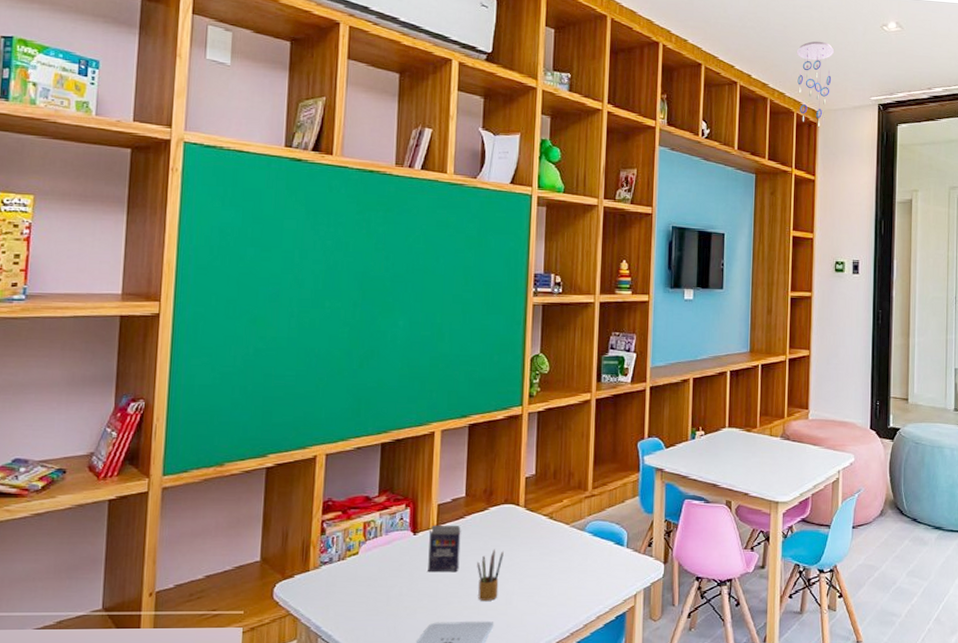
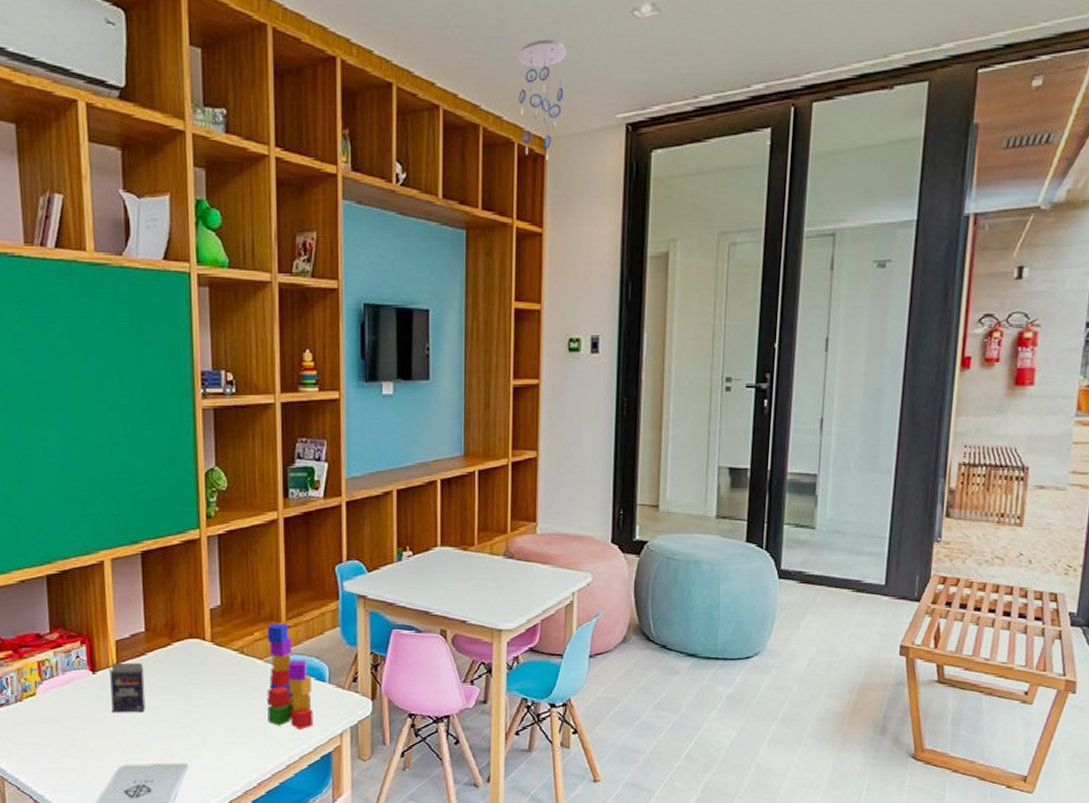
pencil box: present [477,549,504,601] -> none [164,687,193,742]
toy blocks: none [570,492,611,590] -> present [267,623,313,729]

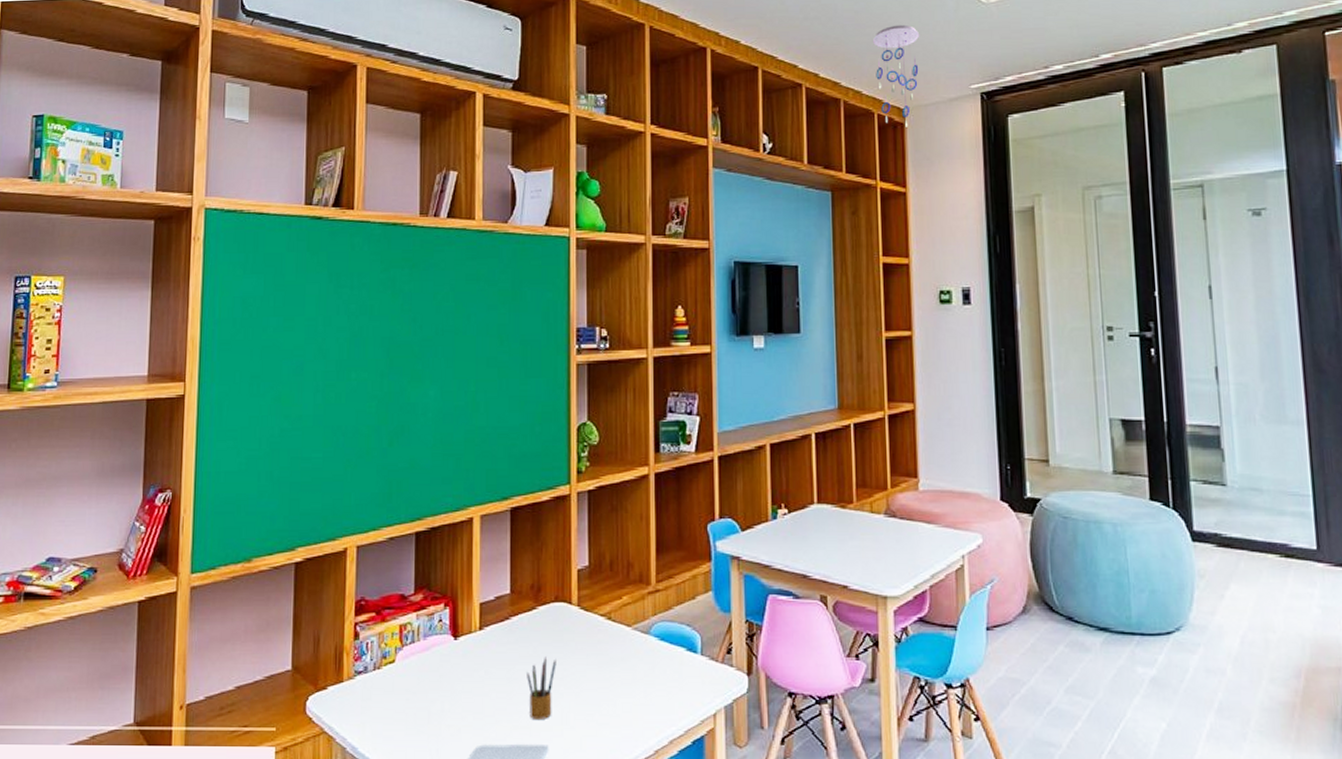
crayon box: present [108,662,146,713] -> none [471,627,507,685]
pencil box: none [164,687,193,742] -> present [527,657,556,719]
toy blocks: present [267,623,313,729] -> none [635,586,684,708]

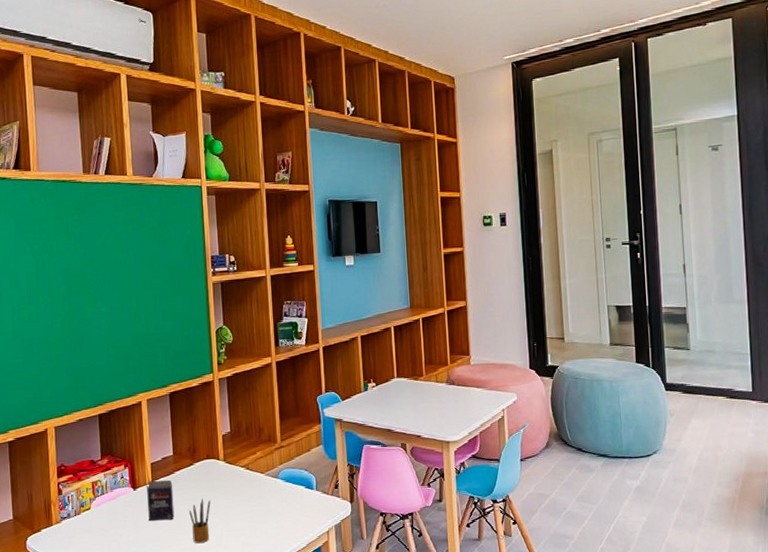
crayon box: none [471,627,507,685] -> present [146,479,175,521]
ceiling mobile: present [872,24,920,127] -> none [428,9,465,91]

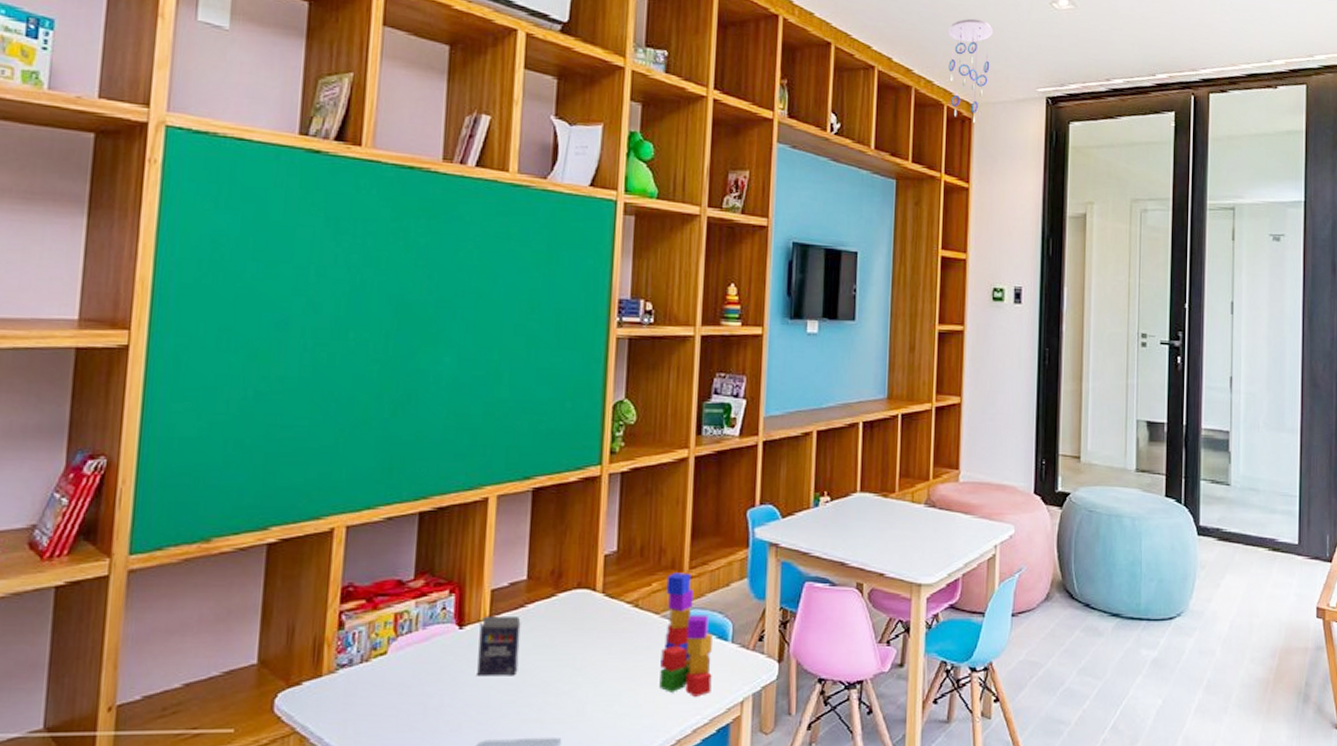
pencil box: present [189,498,211,543] -> none [541,646,575,712]
toy blocks: none [266,444,306,529] -> present [659,573,712,697]
ceiling mobile: none [428,9,465,91] -> present [947,18,994,123]

